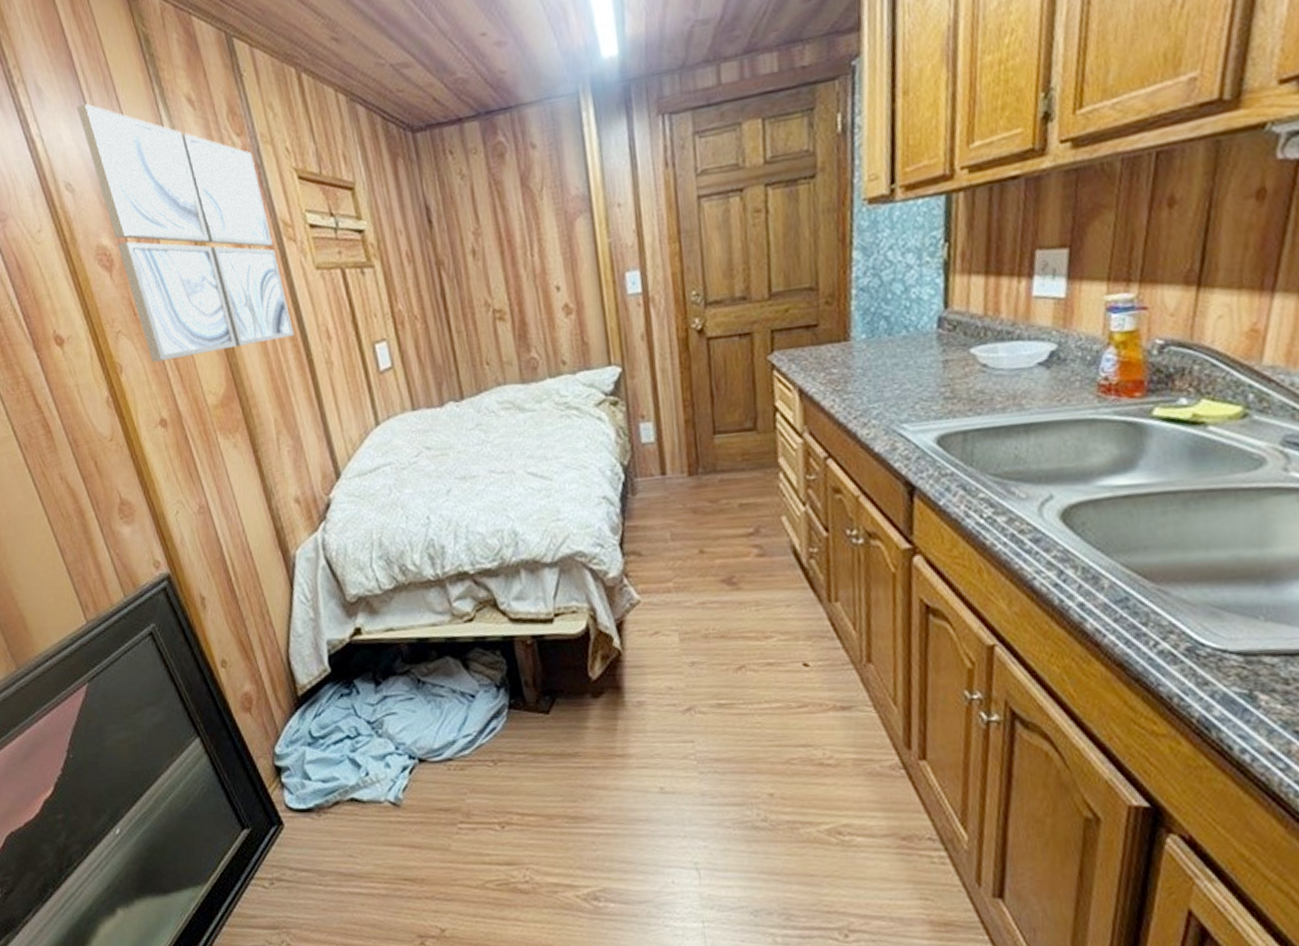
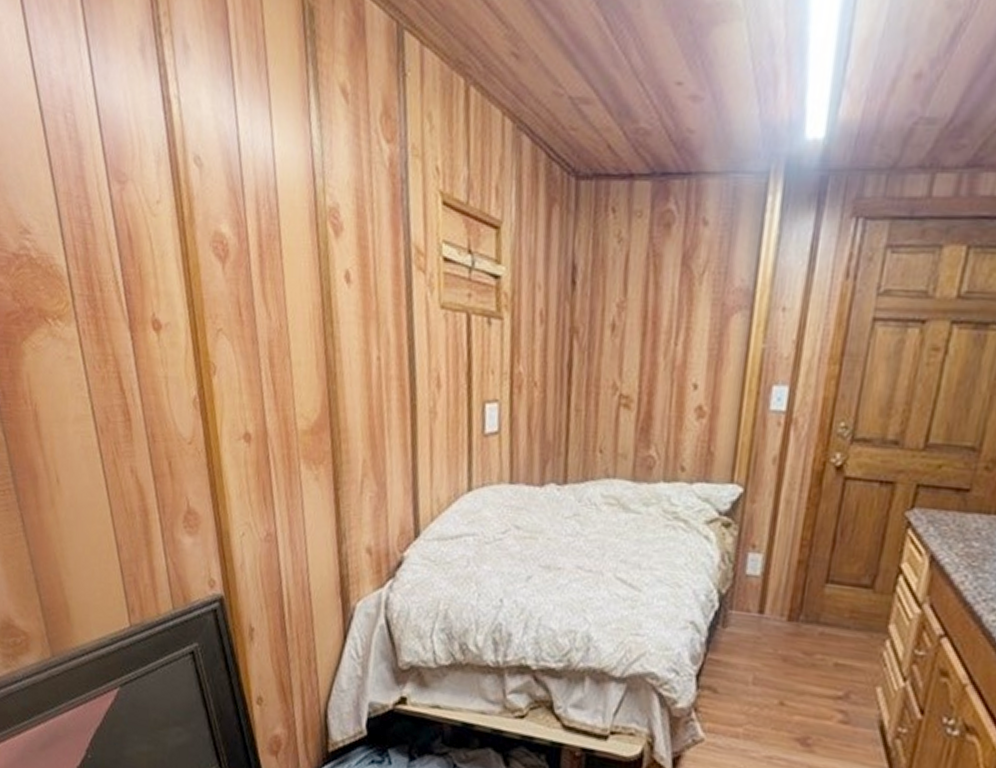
wall art: present [76,103,294,363] -> none [221,72,403,376]

